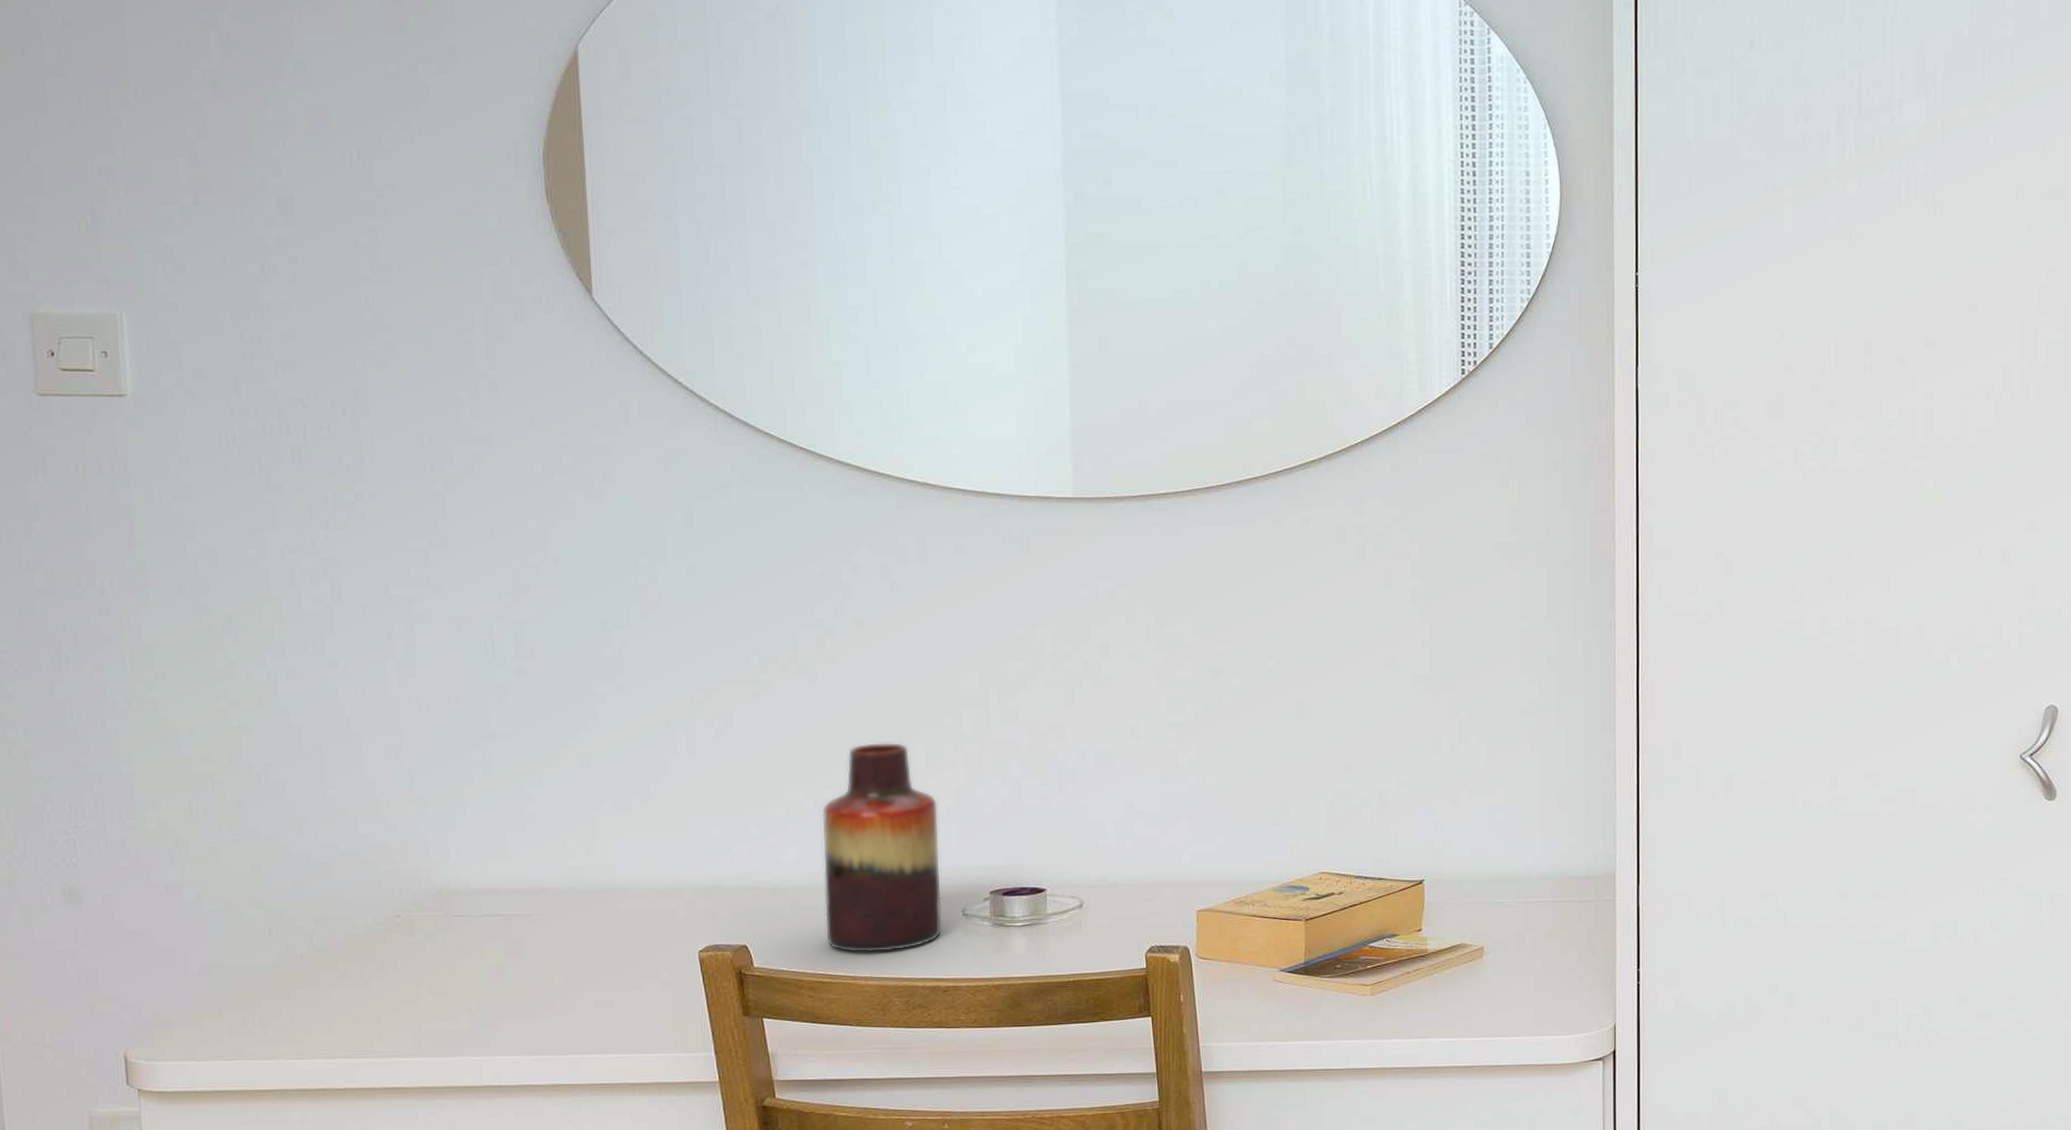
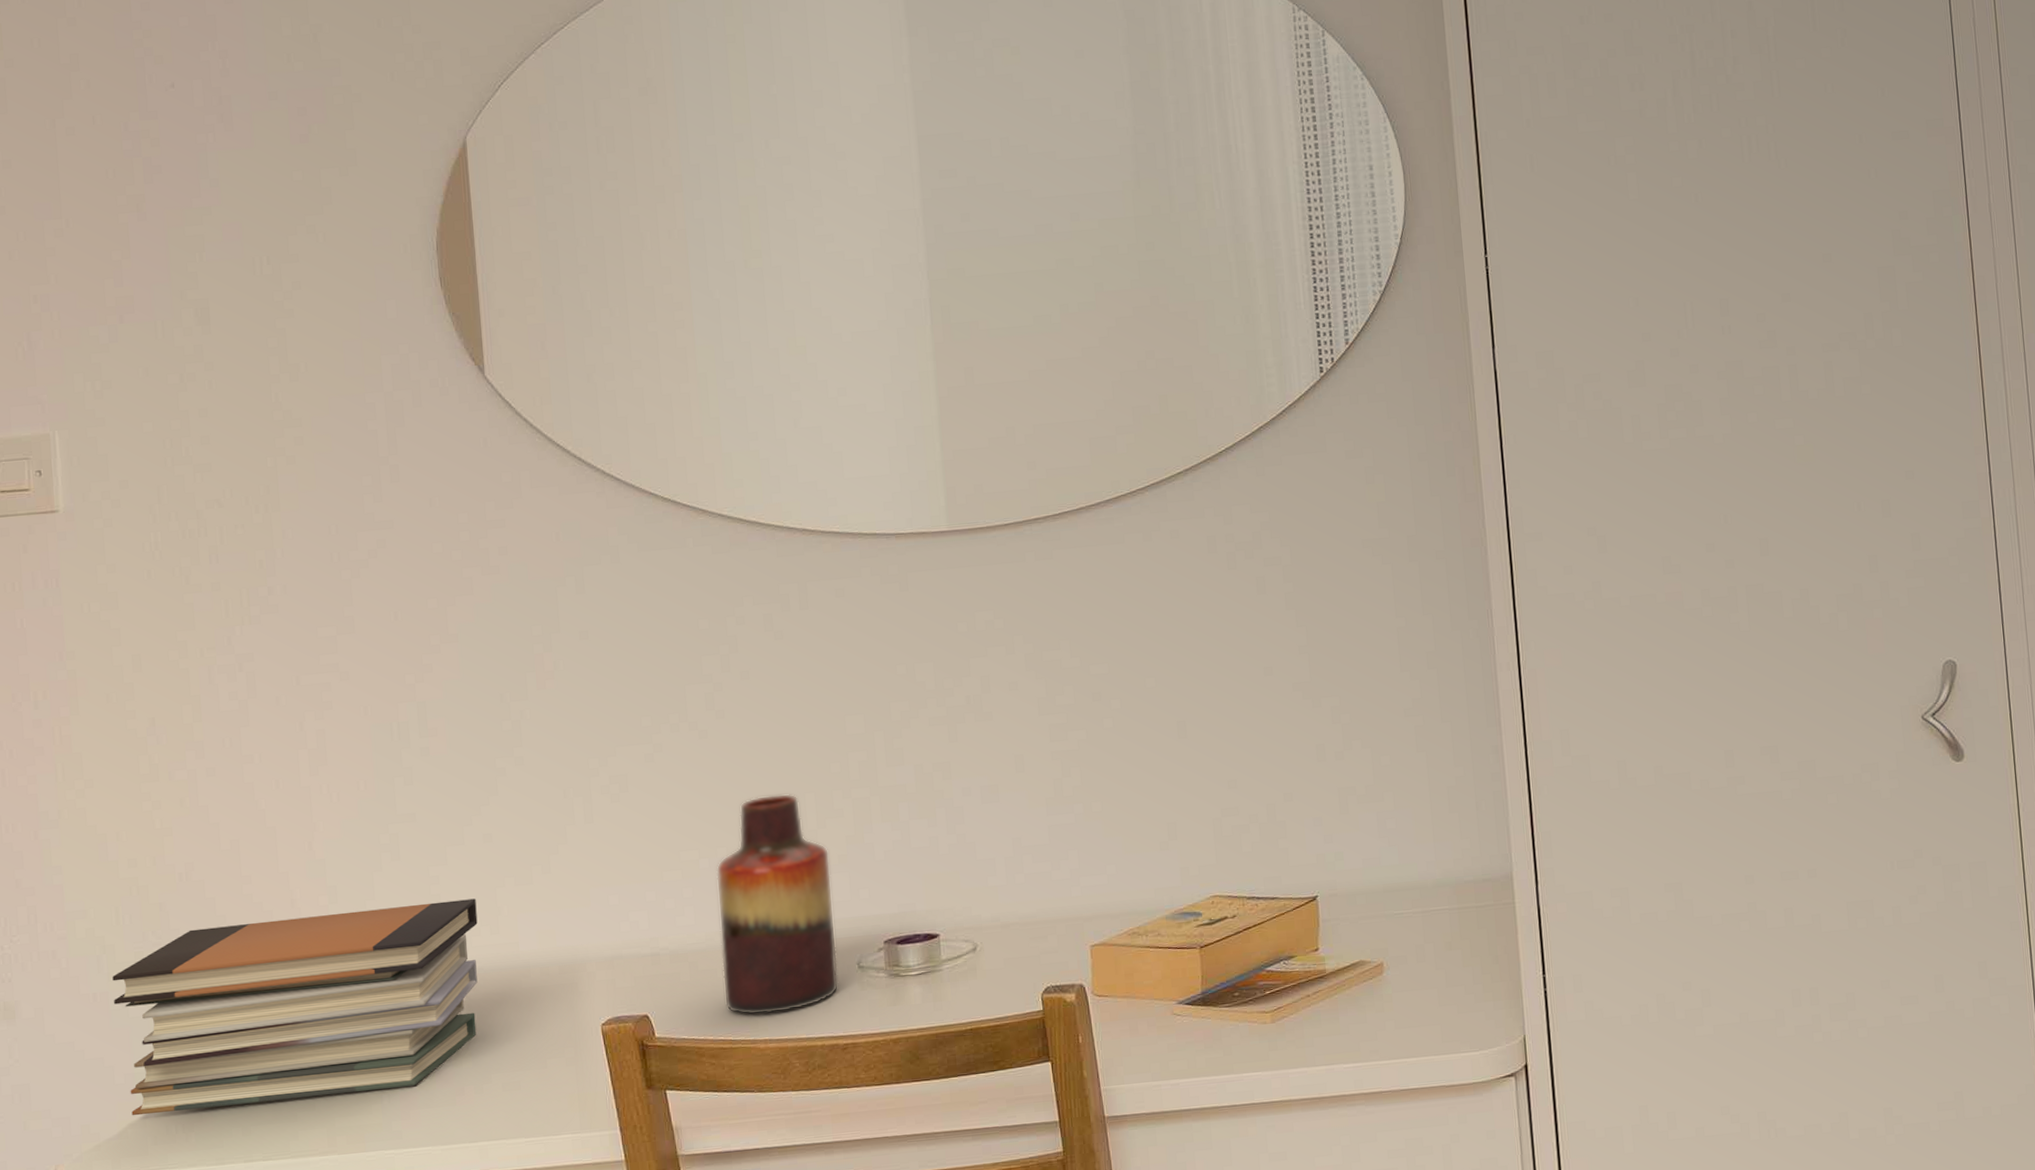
book stack: none [185,820,573,1007] -> present [112,898,478,1116]

